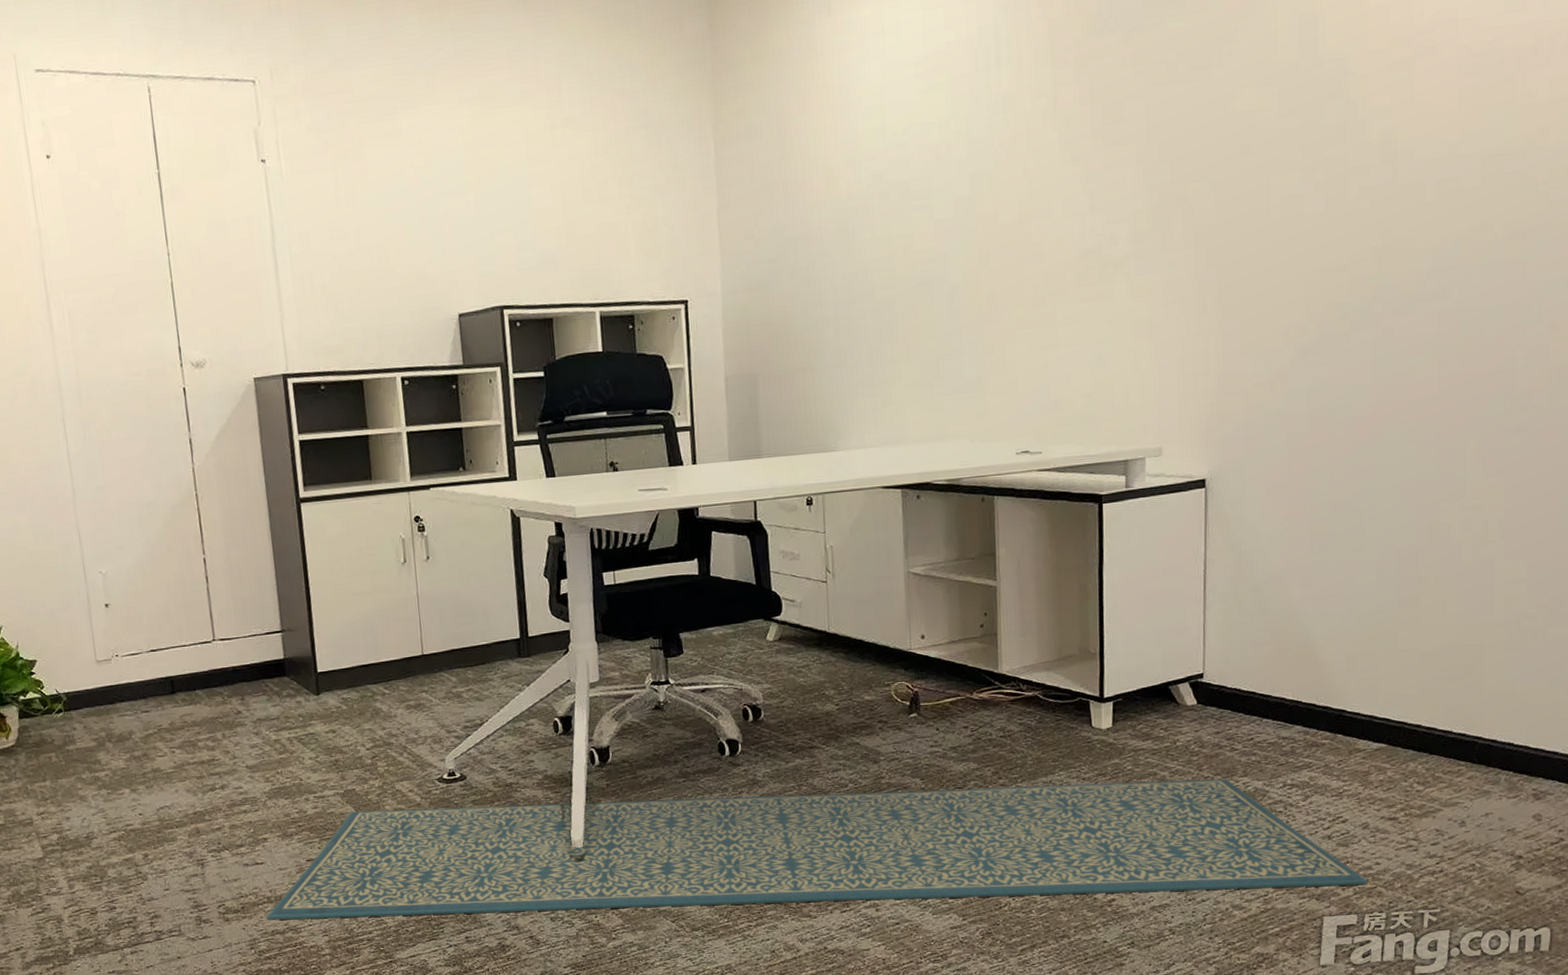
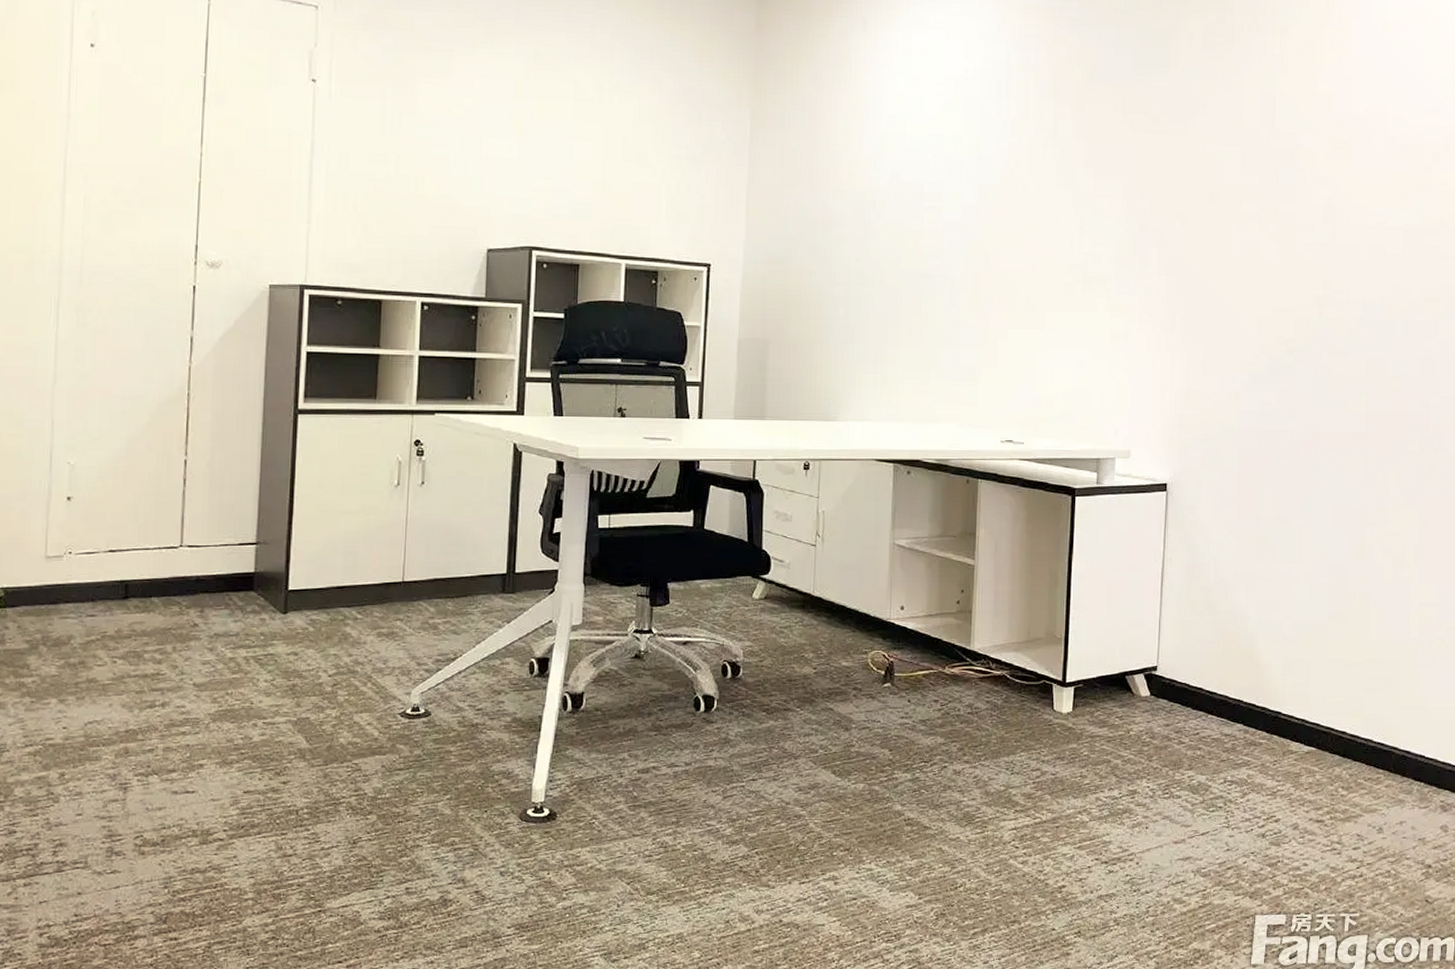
rug: present [266,779,1369,921] -> none [187,741,1297,886]

